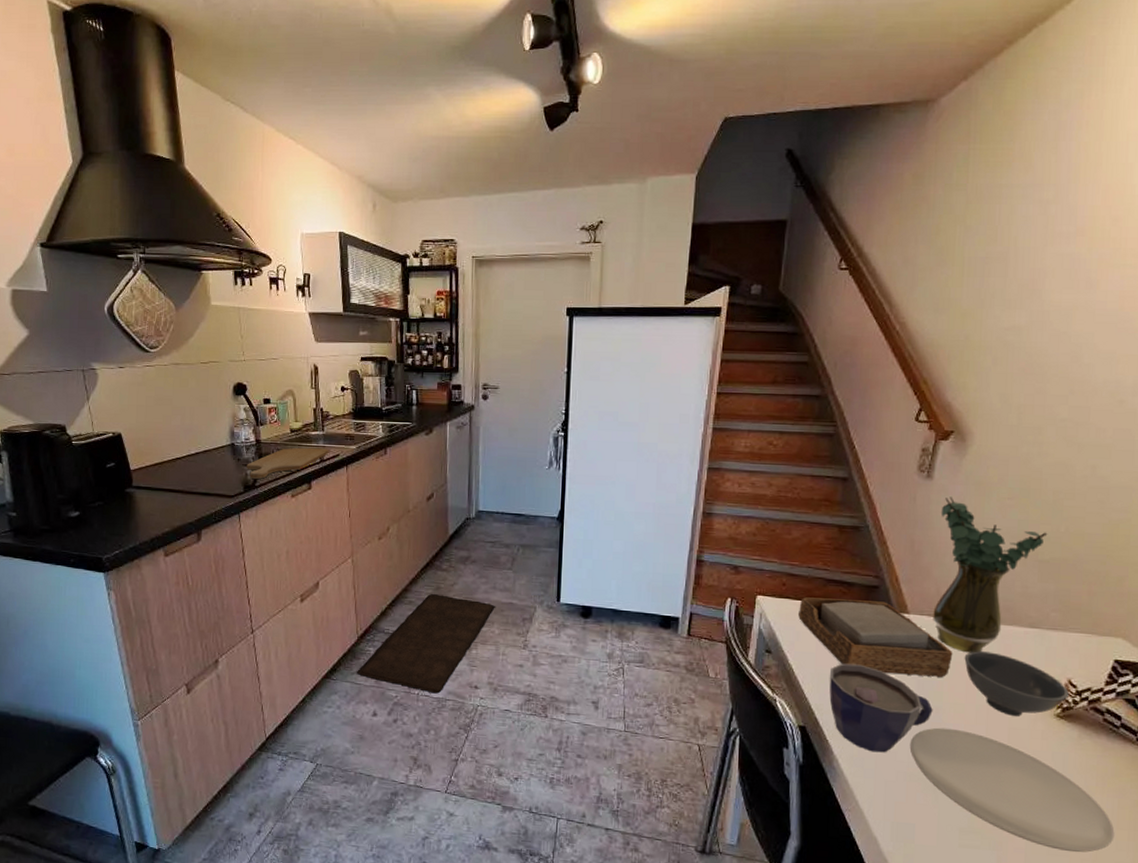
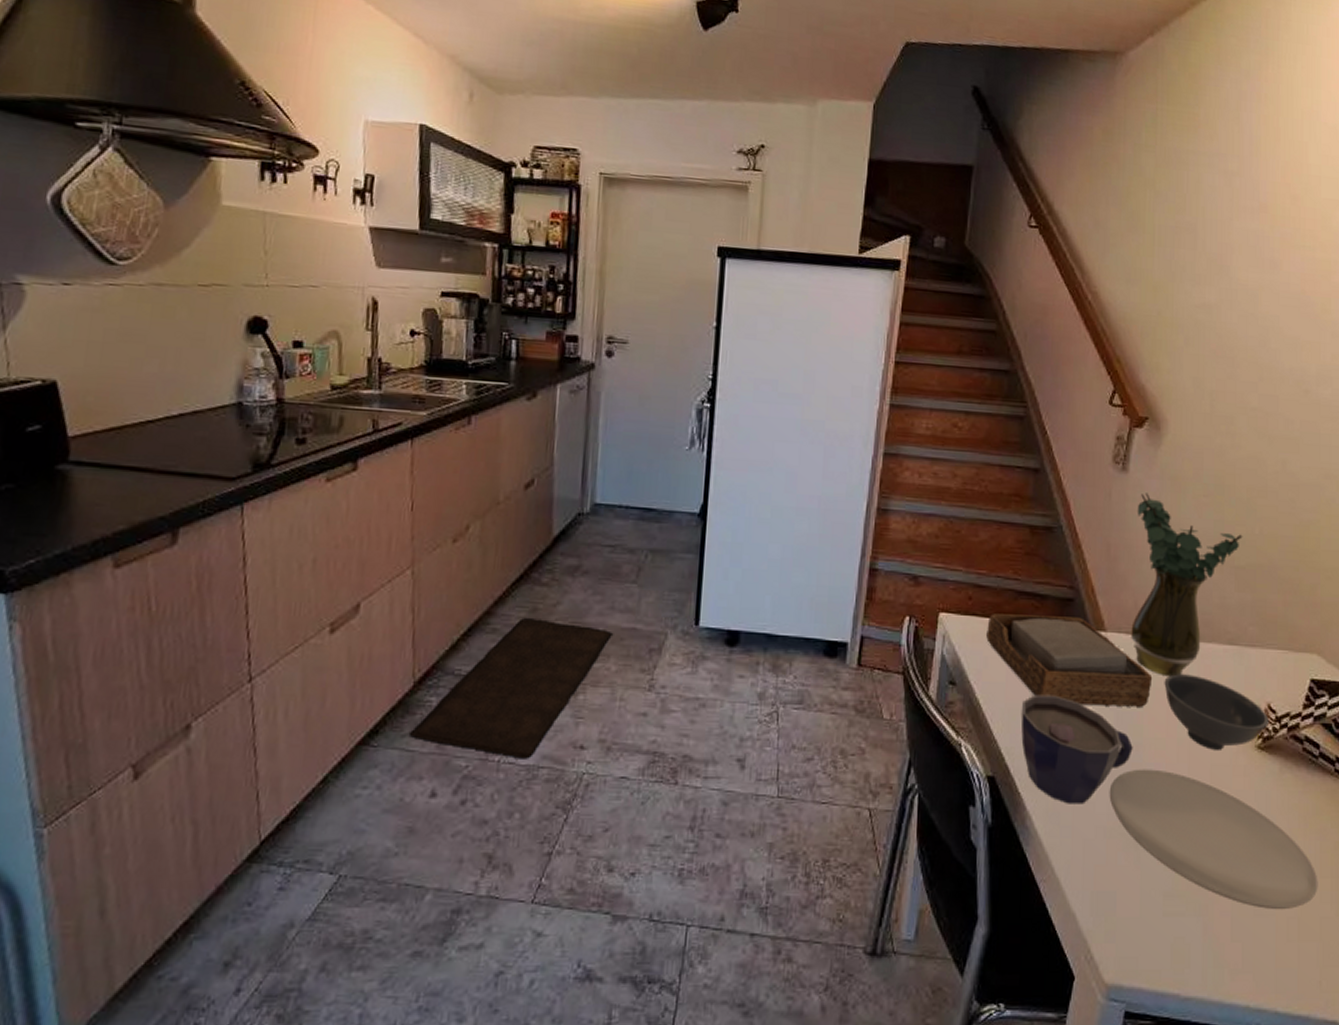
chopping board: present [247,447,329,480] -> none [259,411,388,456]

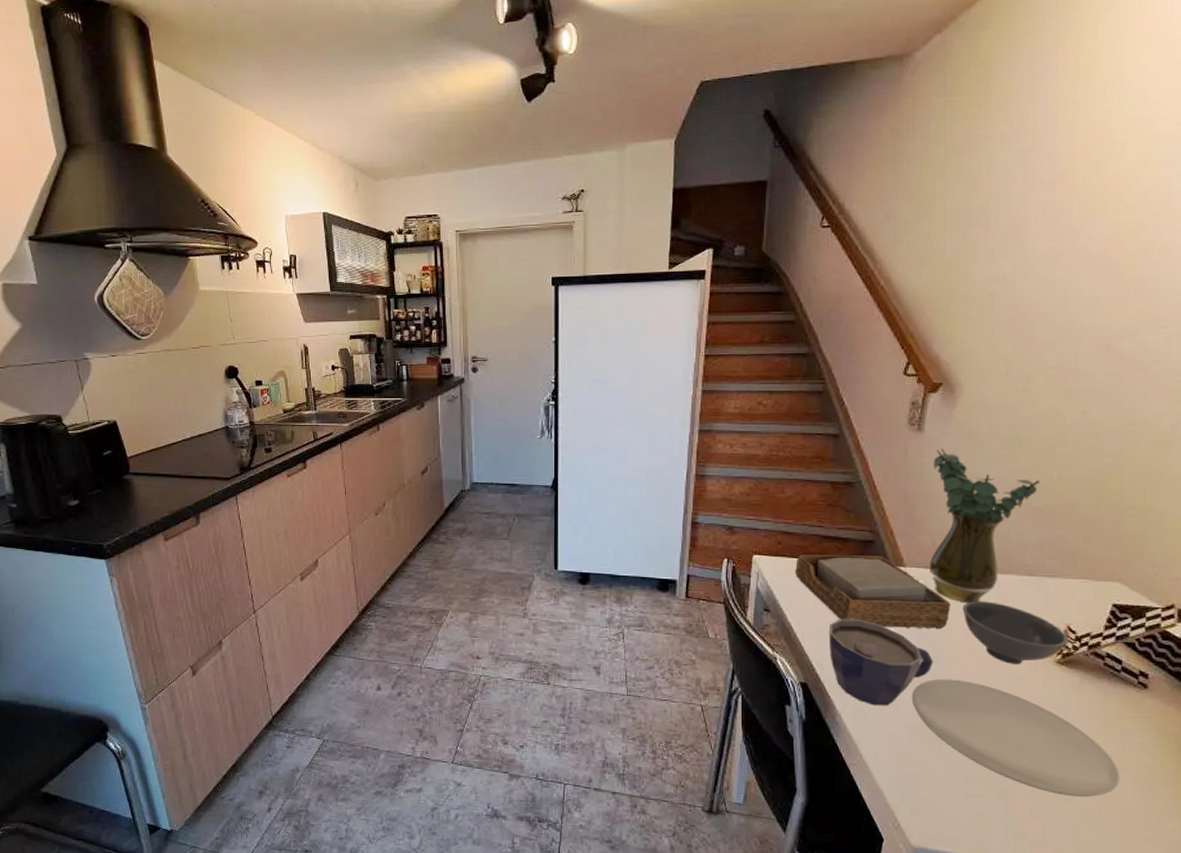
doormat: present [408,618,614,759] -> none [358,567,495,666]

